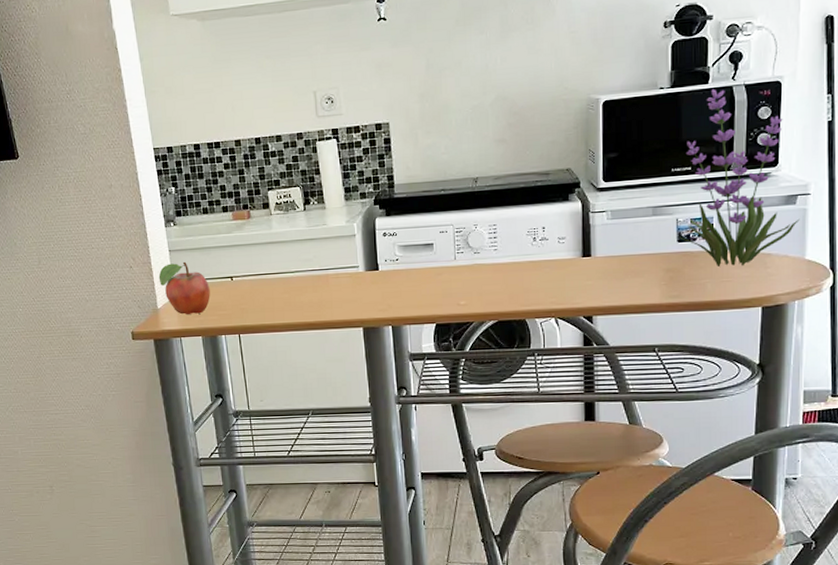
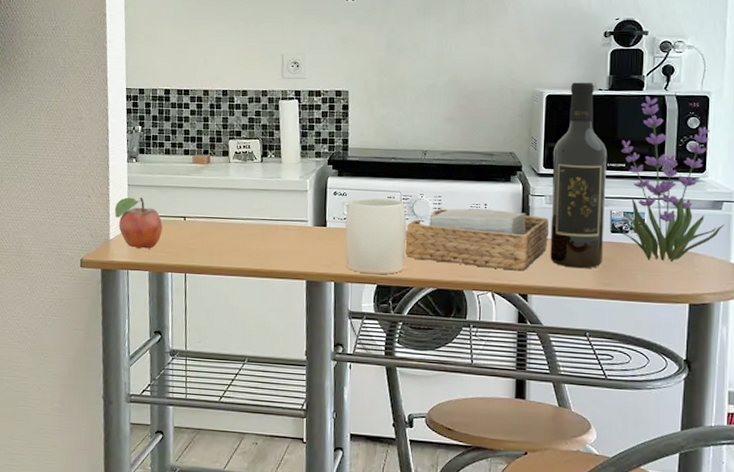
mug: none [397,233,463,314] -> present [344,197,407,275]
napkin holder: none [462,231,612,294] -> present [405,208,549,271]
wine bottle: none [612,82,672,284] -> present [550,82,608,269]

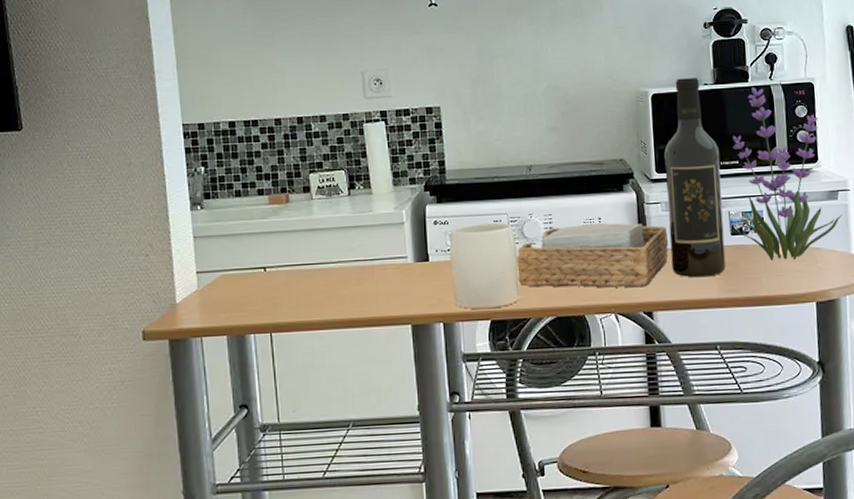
fruit: present [114,197,163,249] -> none [179,249,239,310]

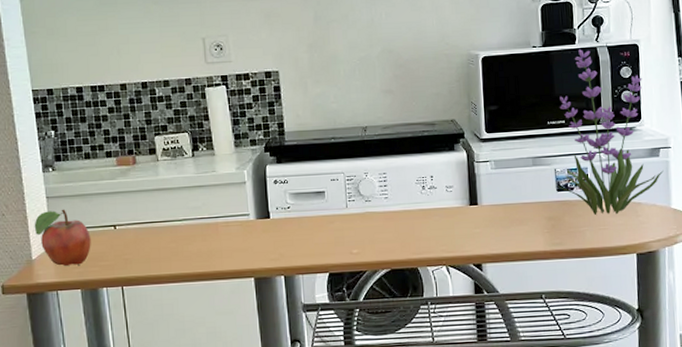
fruit: none [179,249,239,310] -> present [34,209,91,266]
mug: present [449,222,519,310] -> none [289,181,355,263]
napkin holder: present [517,223,669,288] -> none [354,180,498,242]
wine bottle: present [664,78,727,278] -> none [494,41,552,232]

